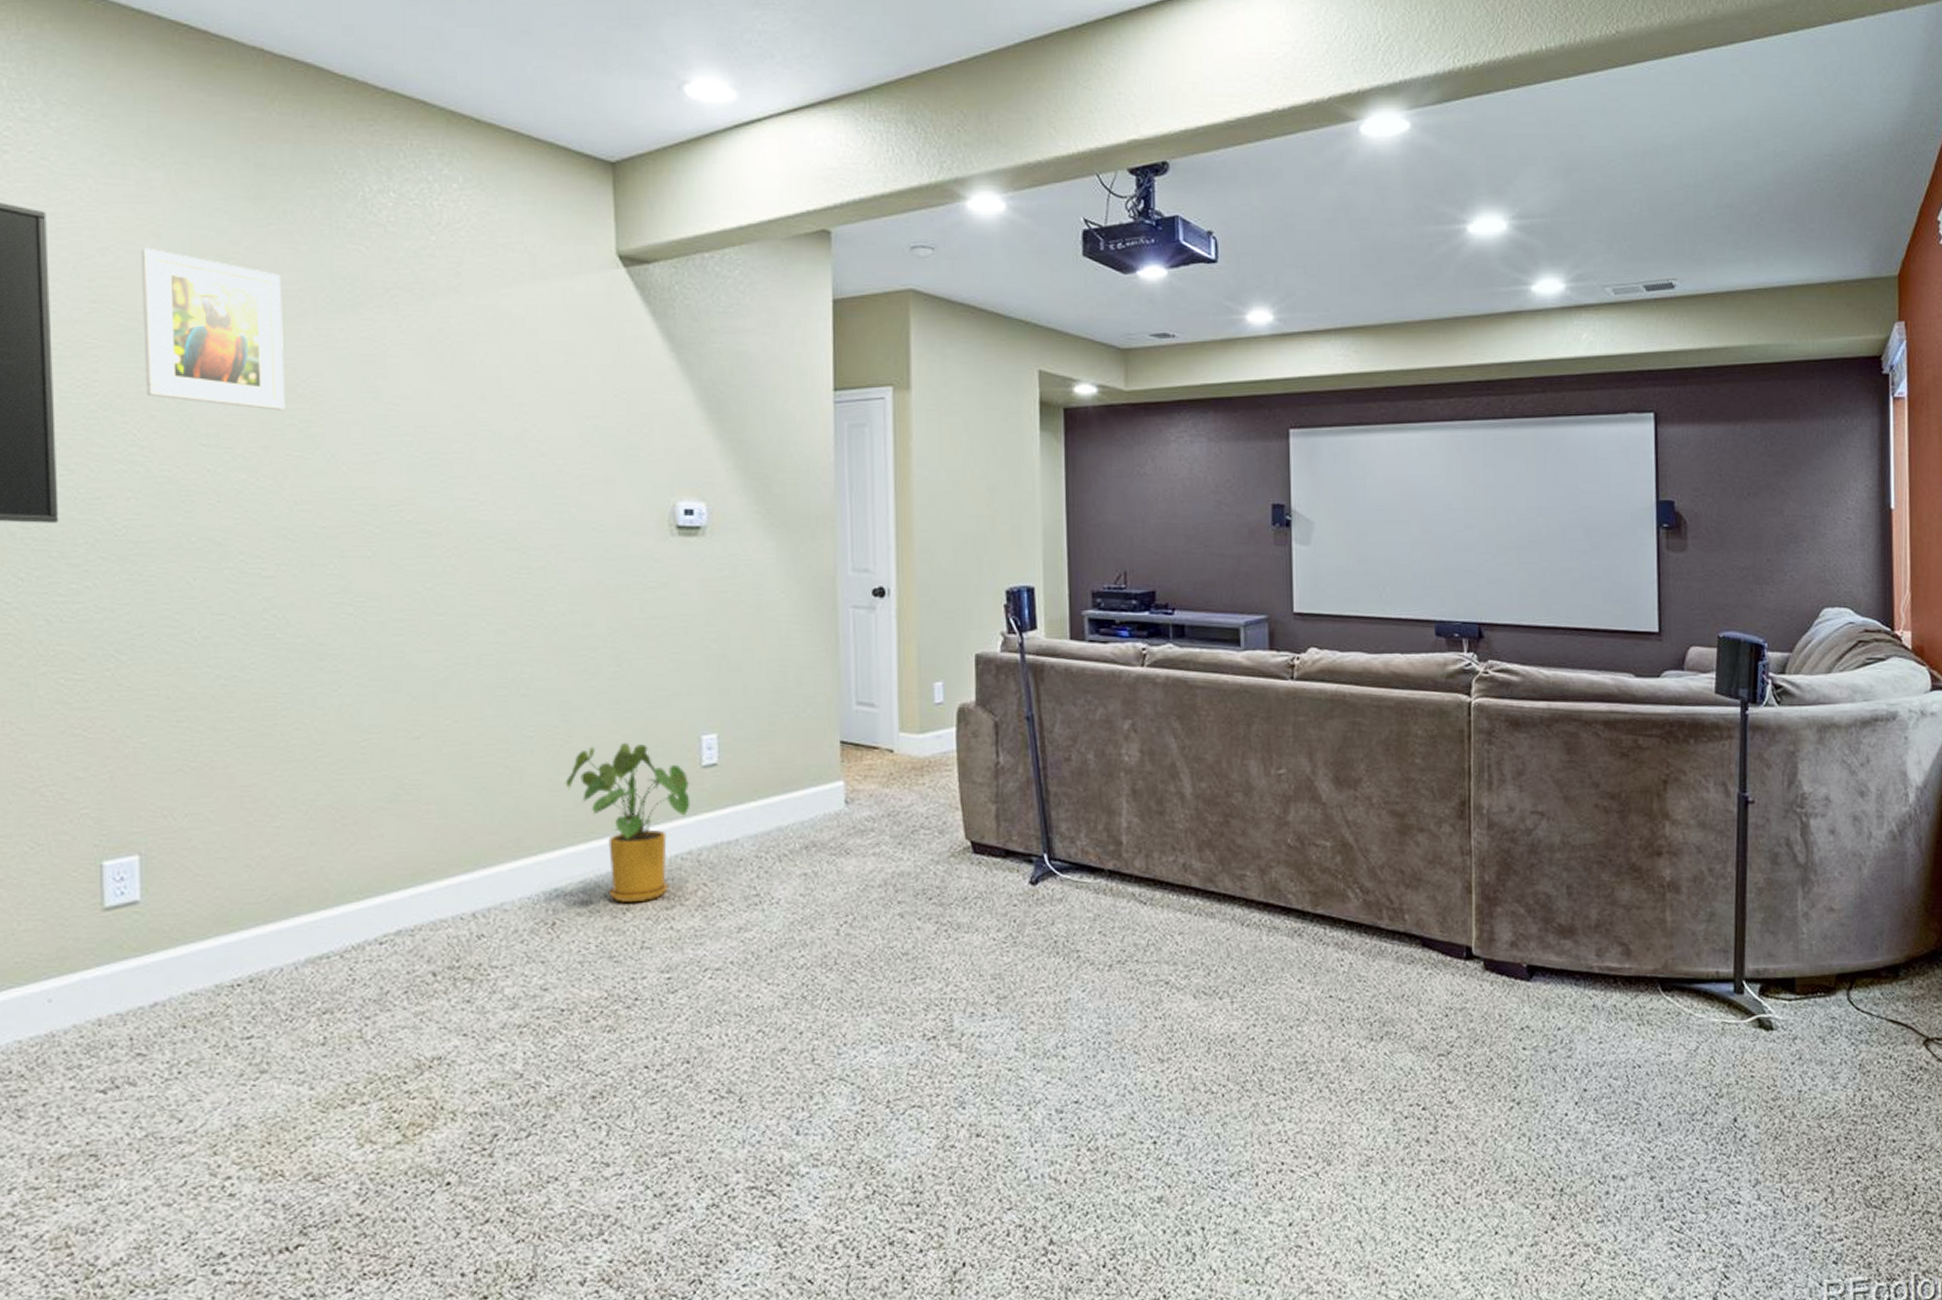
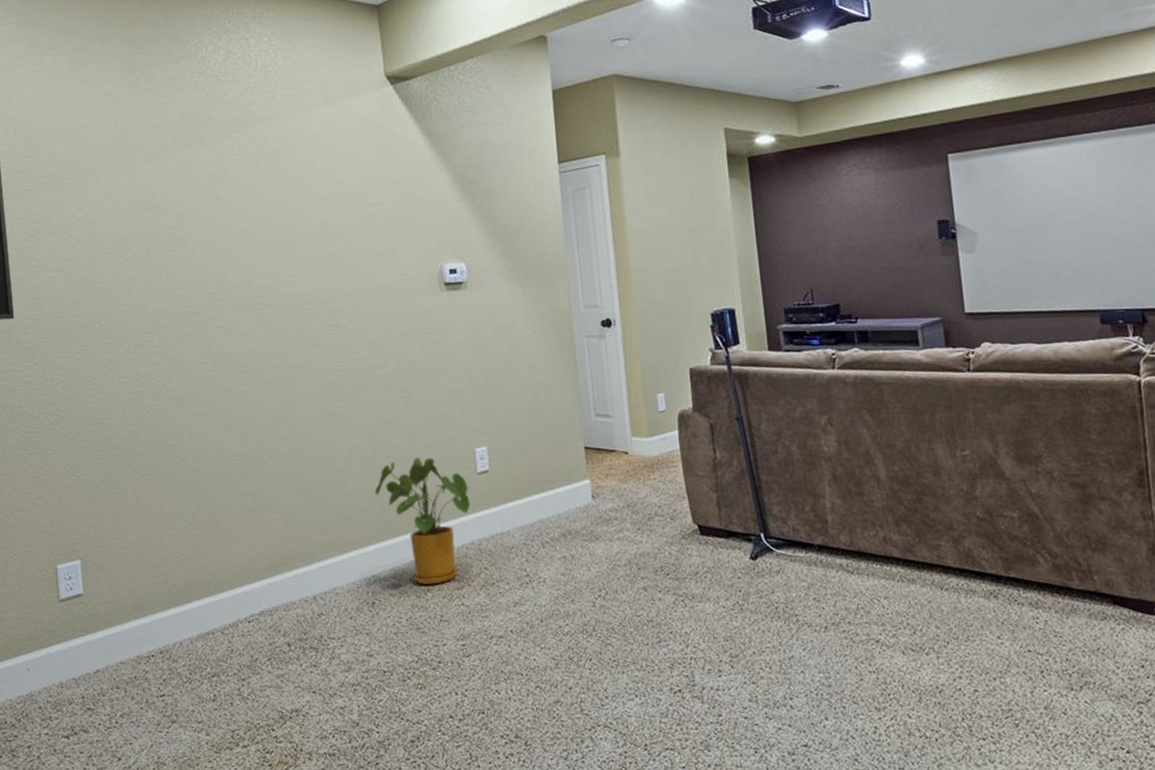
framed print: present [141,247,286,411] -> none [56,113,159,223]

